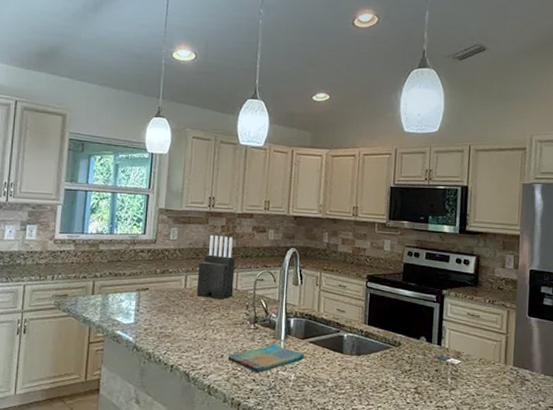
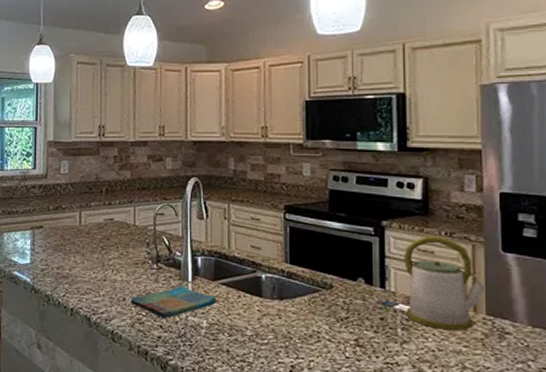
knife block: present [196,235,235,300] -> none [92,167,132,237]
kettle: none [455,302,515,379] -> present [404,235,487,331]

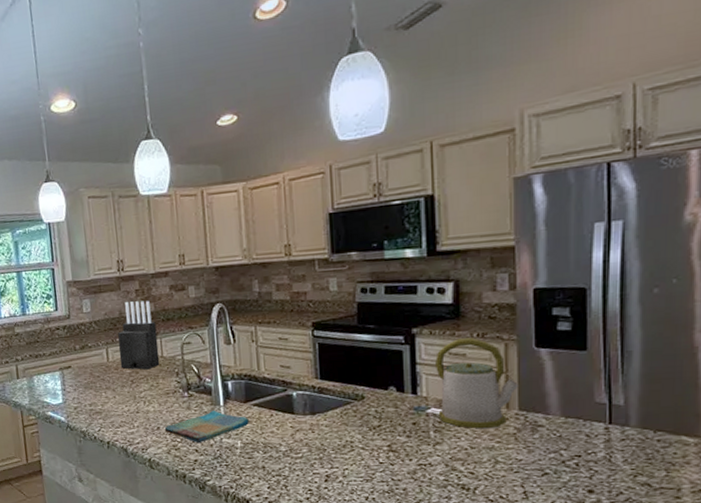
knife block: none [92,167,132,237] -> present [118,300,160,370]

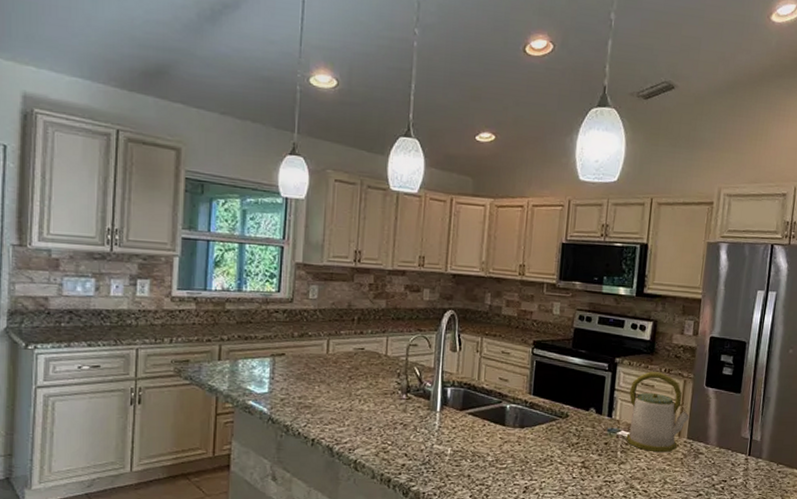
knife block: present [118,300,160,370] -> none [340,295,385,367]
dish towel: present [164,410,250,444] -> none [376,415,463,448]

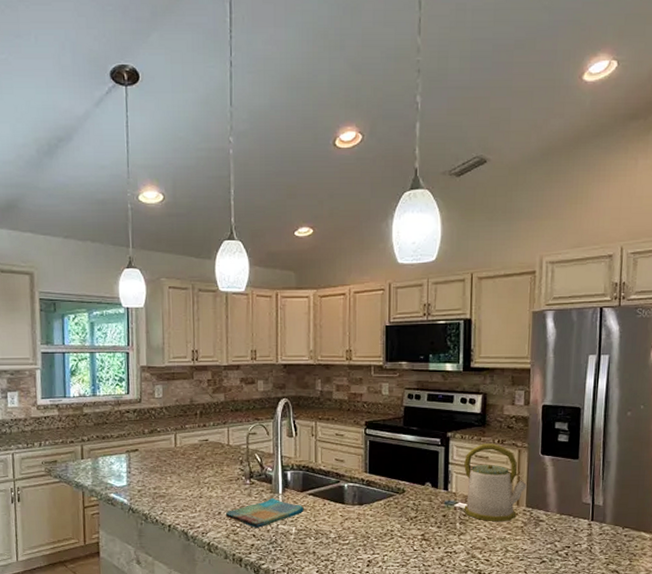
dish towel: none [376,415,463,448] -> present [225,497,305,529]

